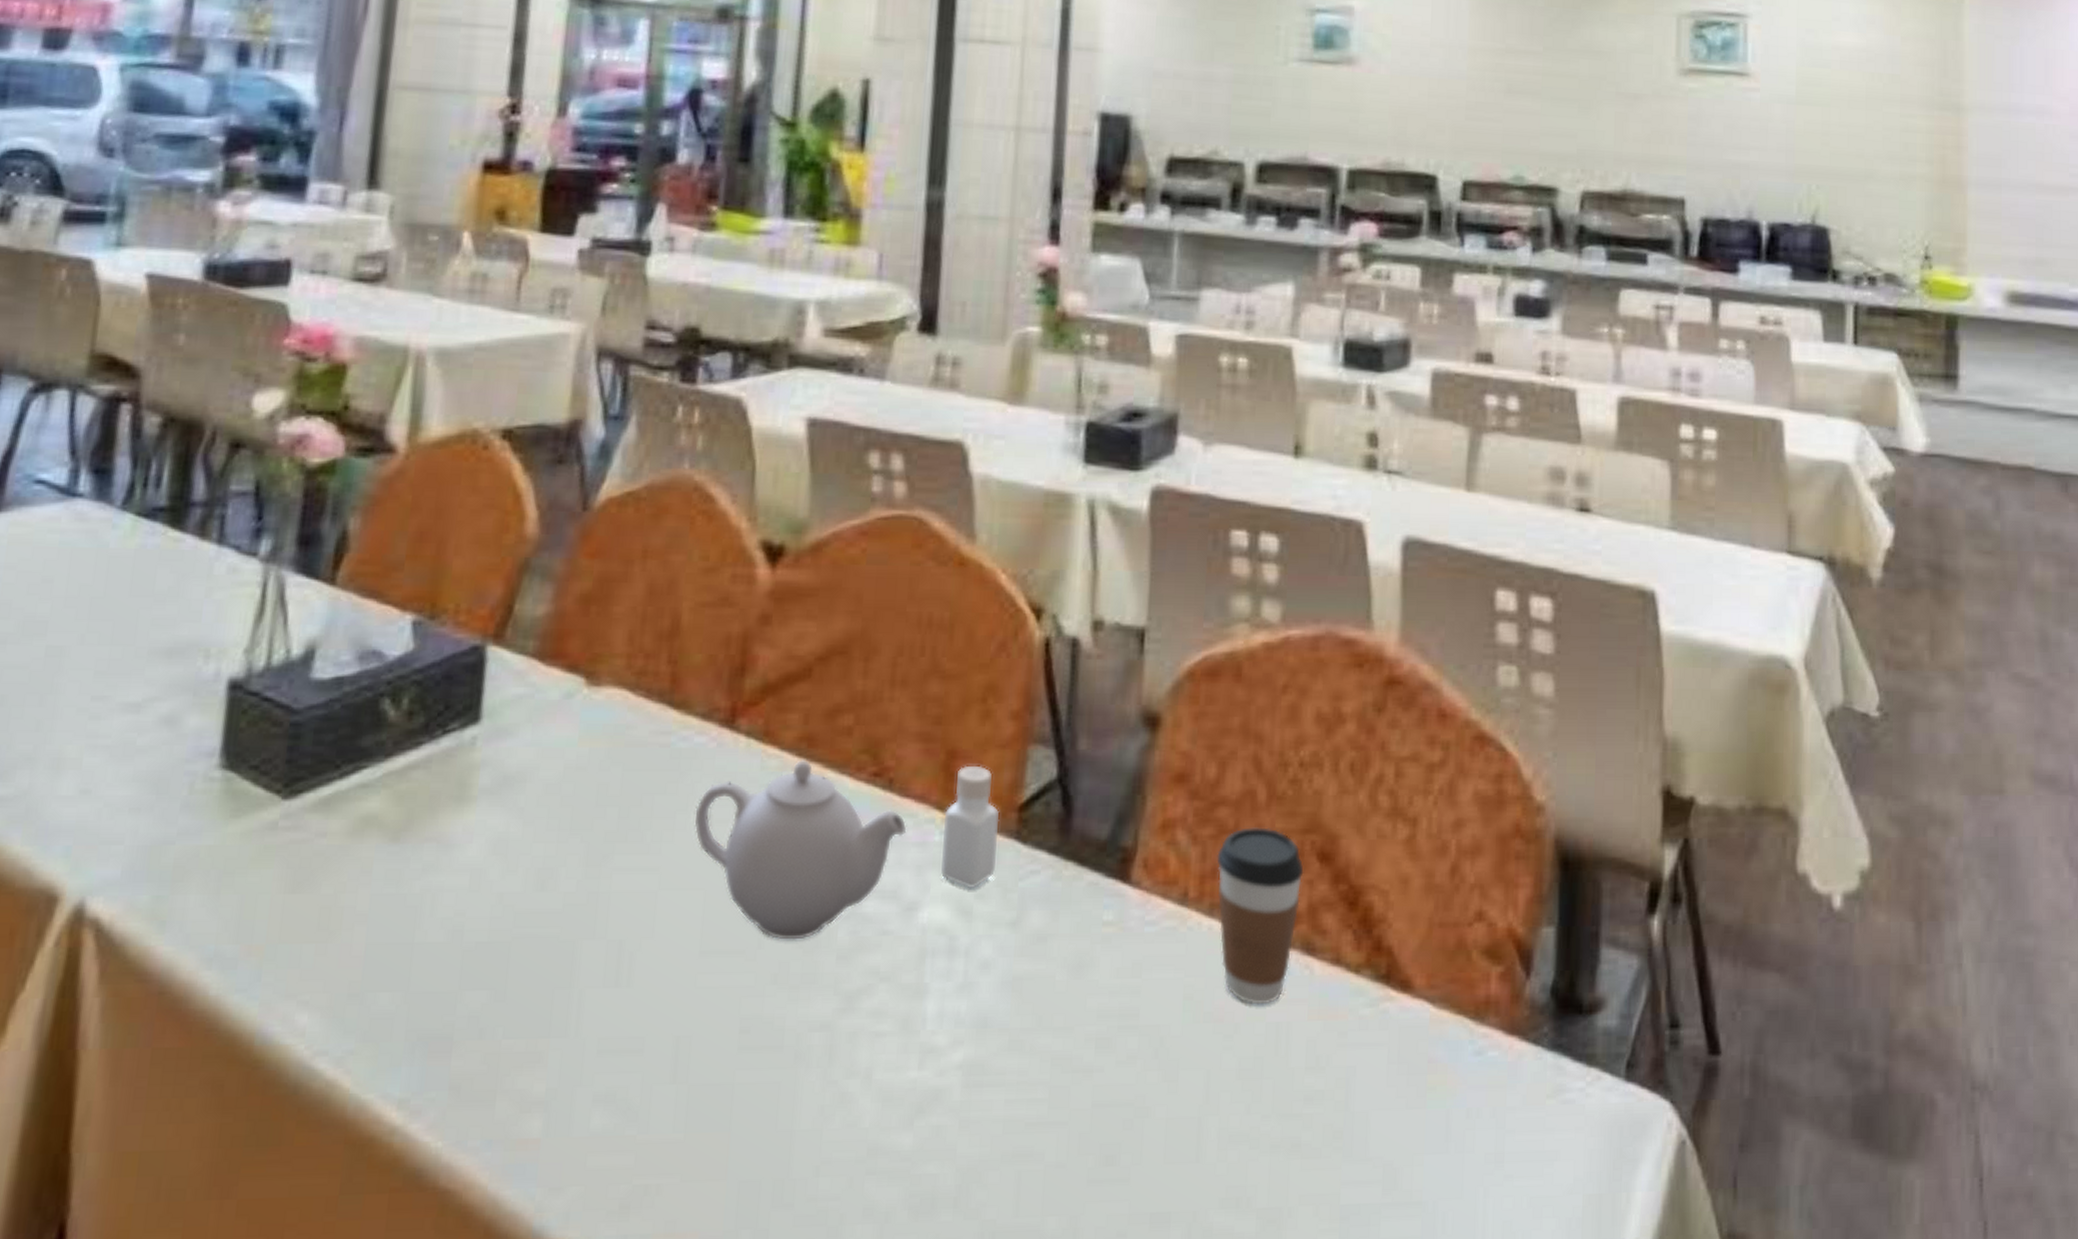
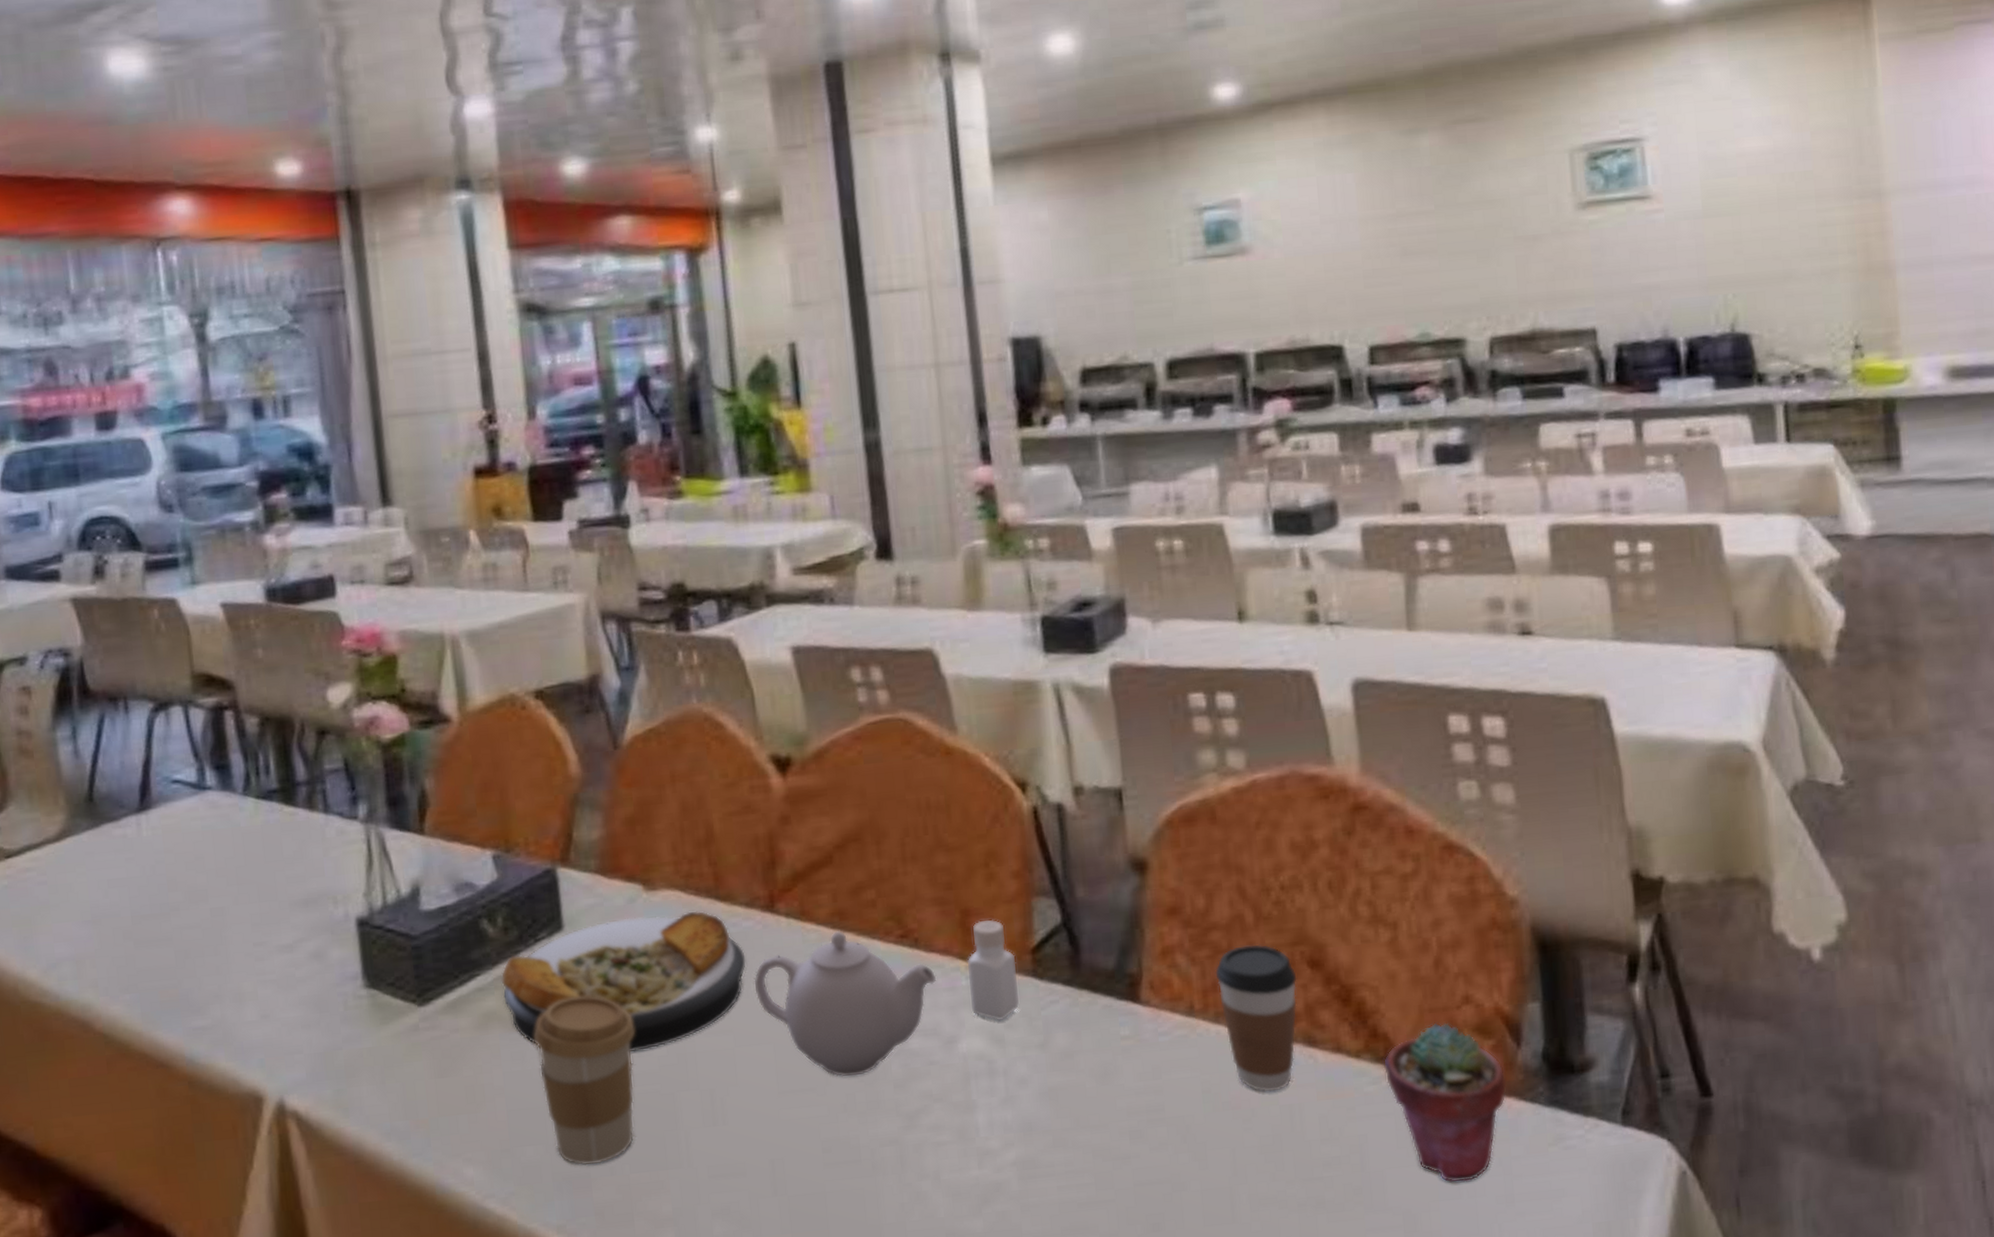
plate: none [390,717,691,886] -> present [501,910,746,1054]
coffee cup: none [416,807,543,1024] -> present [533,995,635,1166]
potted succulent: none [1383,939,1511,1134] -> present [1383,1022,1507,1183]

